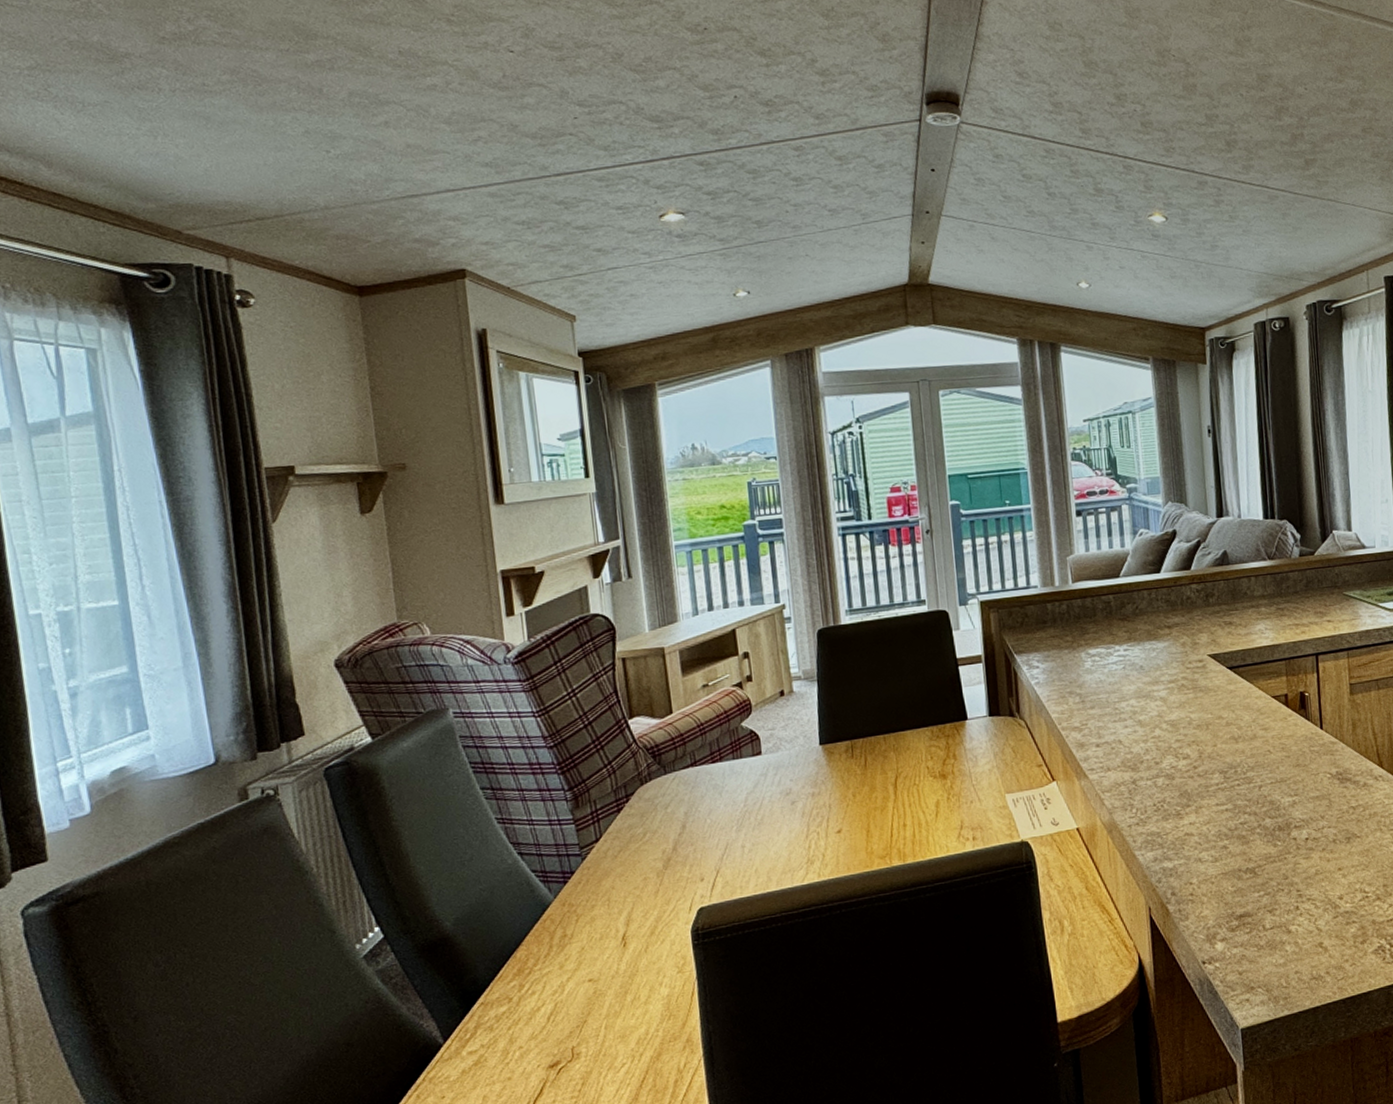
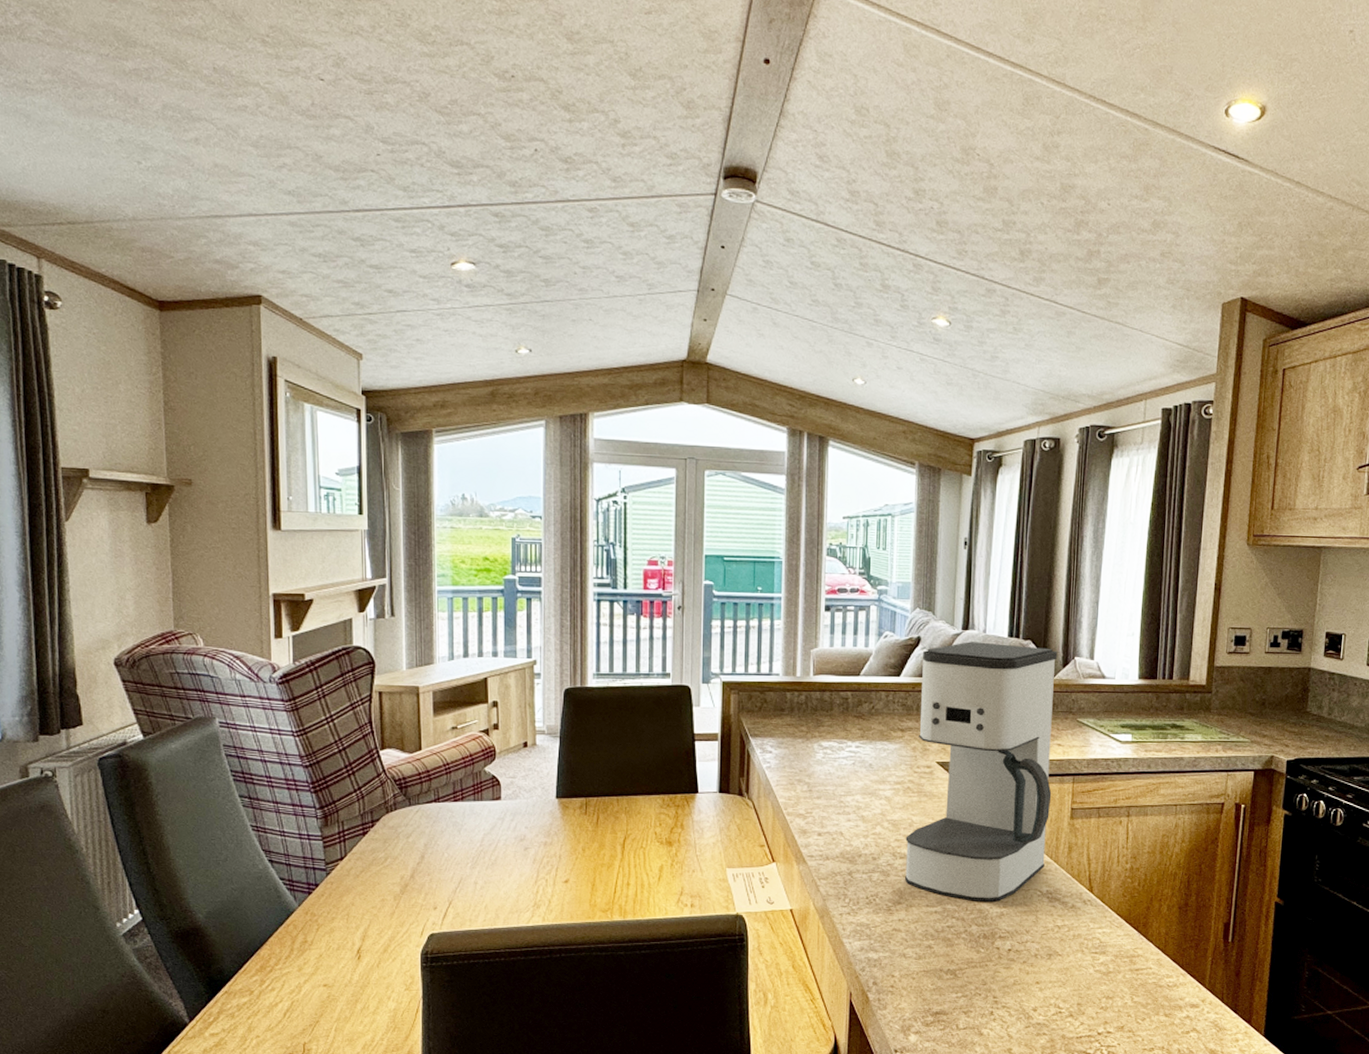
coffee maker: none [1180,525,1331,794] -> present [904,641,1058,903]

